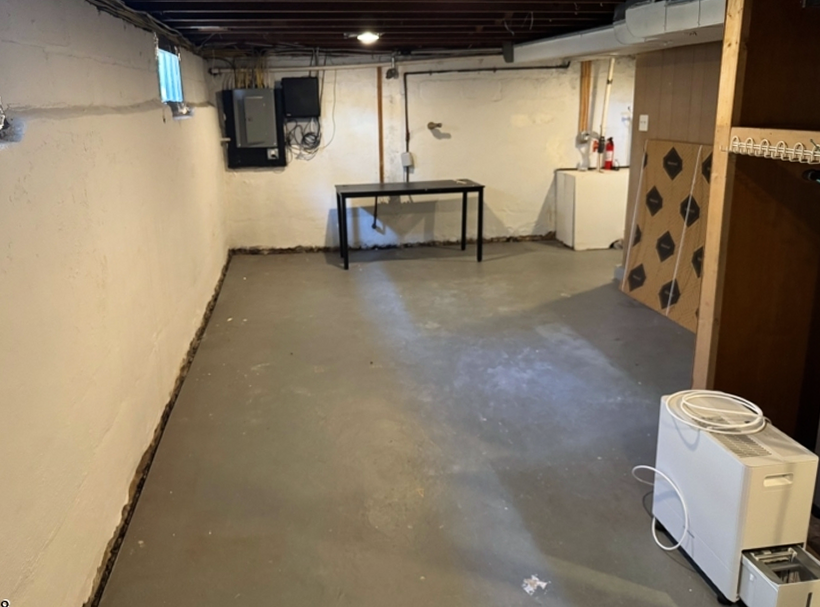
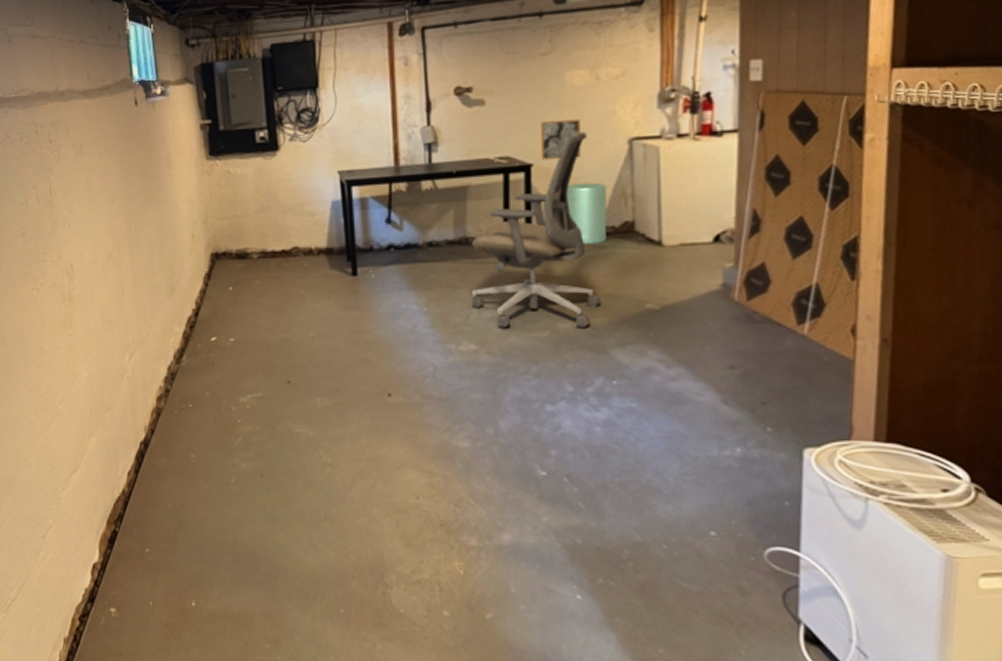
office chair: none [435,163,529,311] -> present [470,132,600,328]
wall art: none [491,152,521,183] -> present [540,119,582,160]
trash can: none [508,201,538,248] -> present [566,182,607,244]

